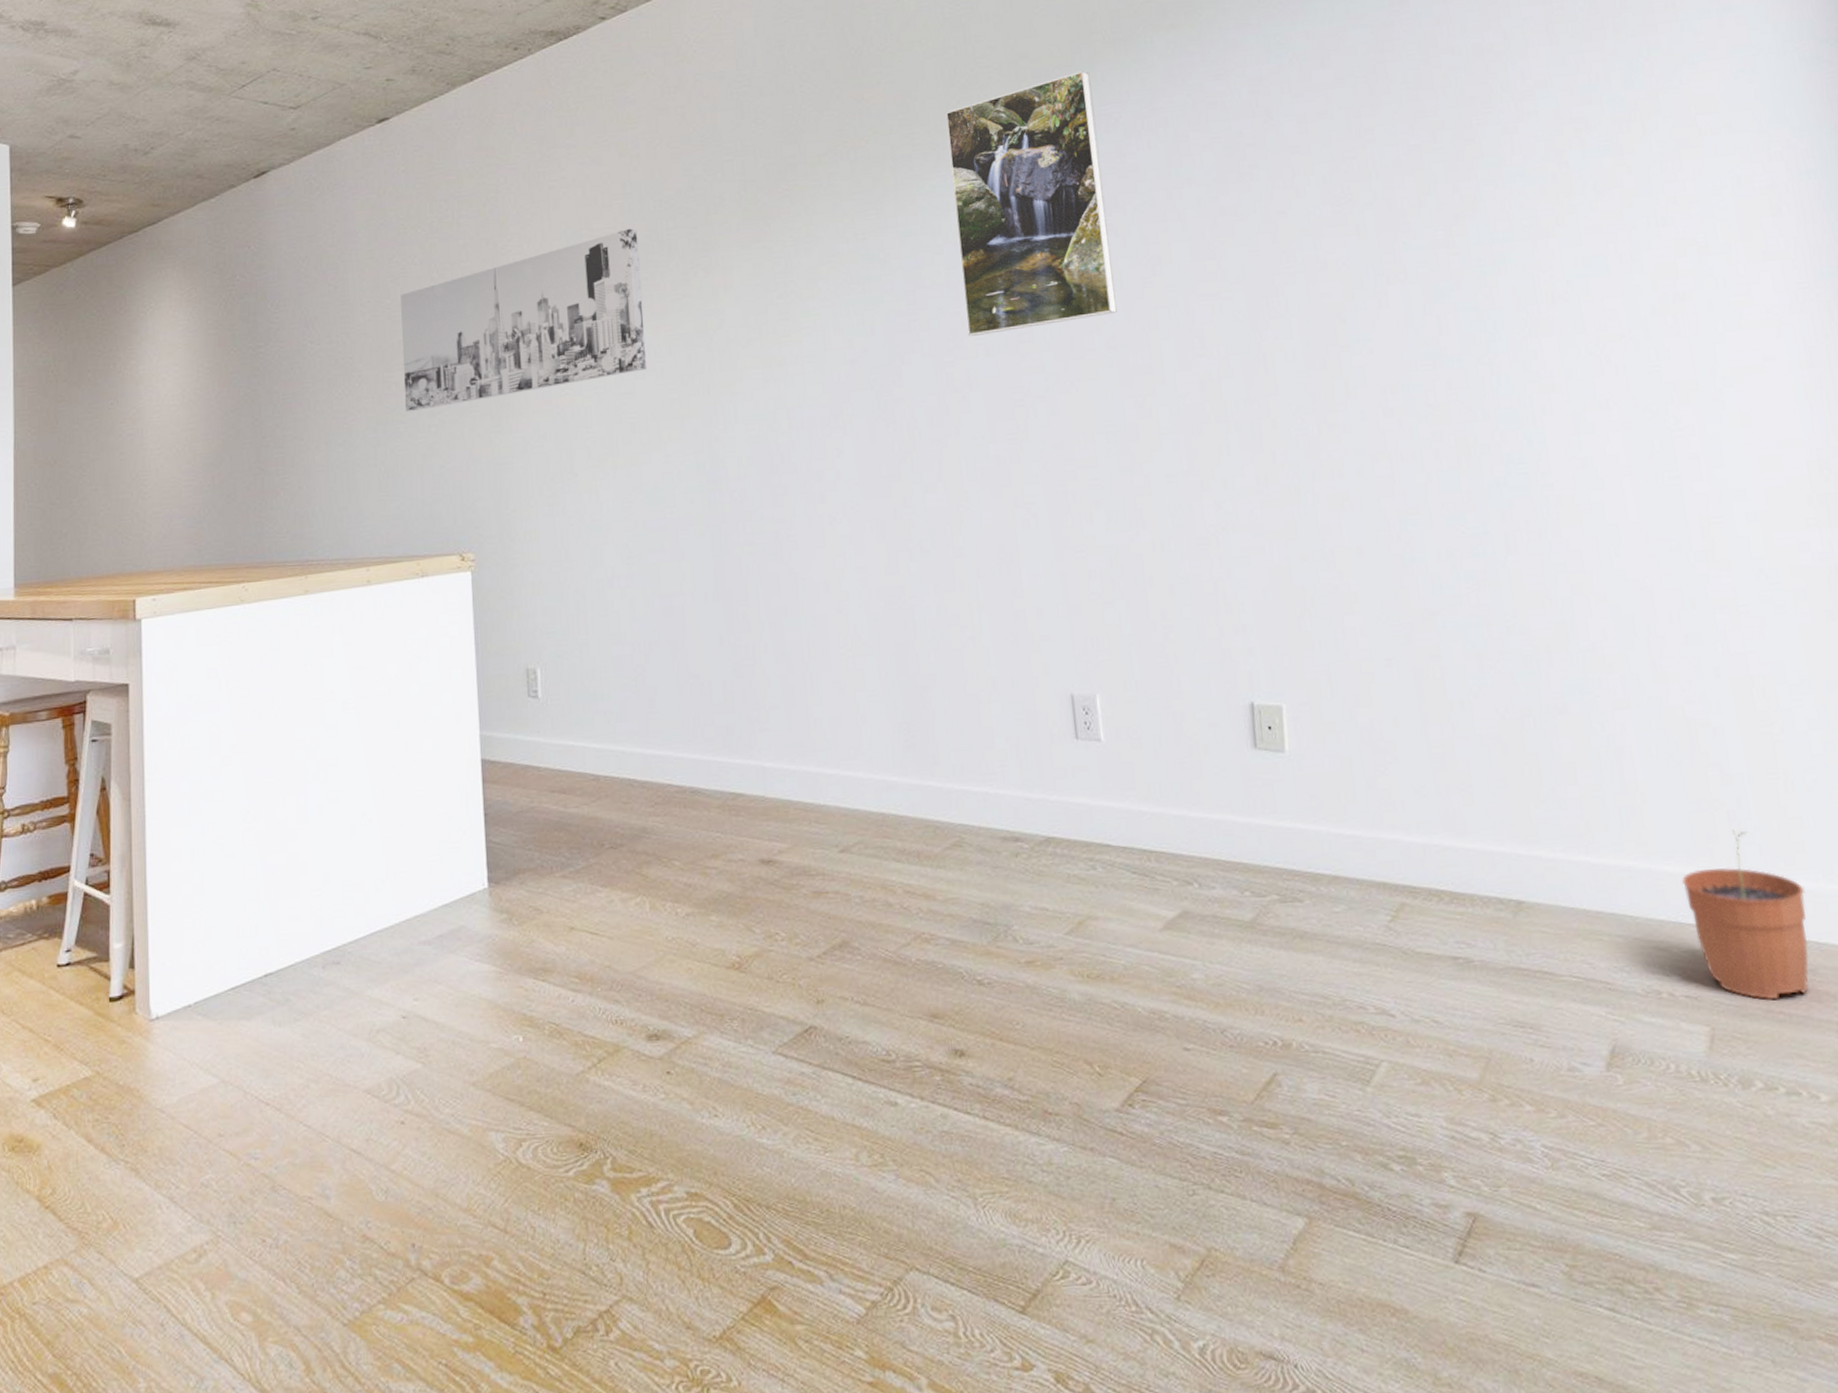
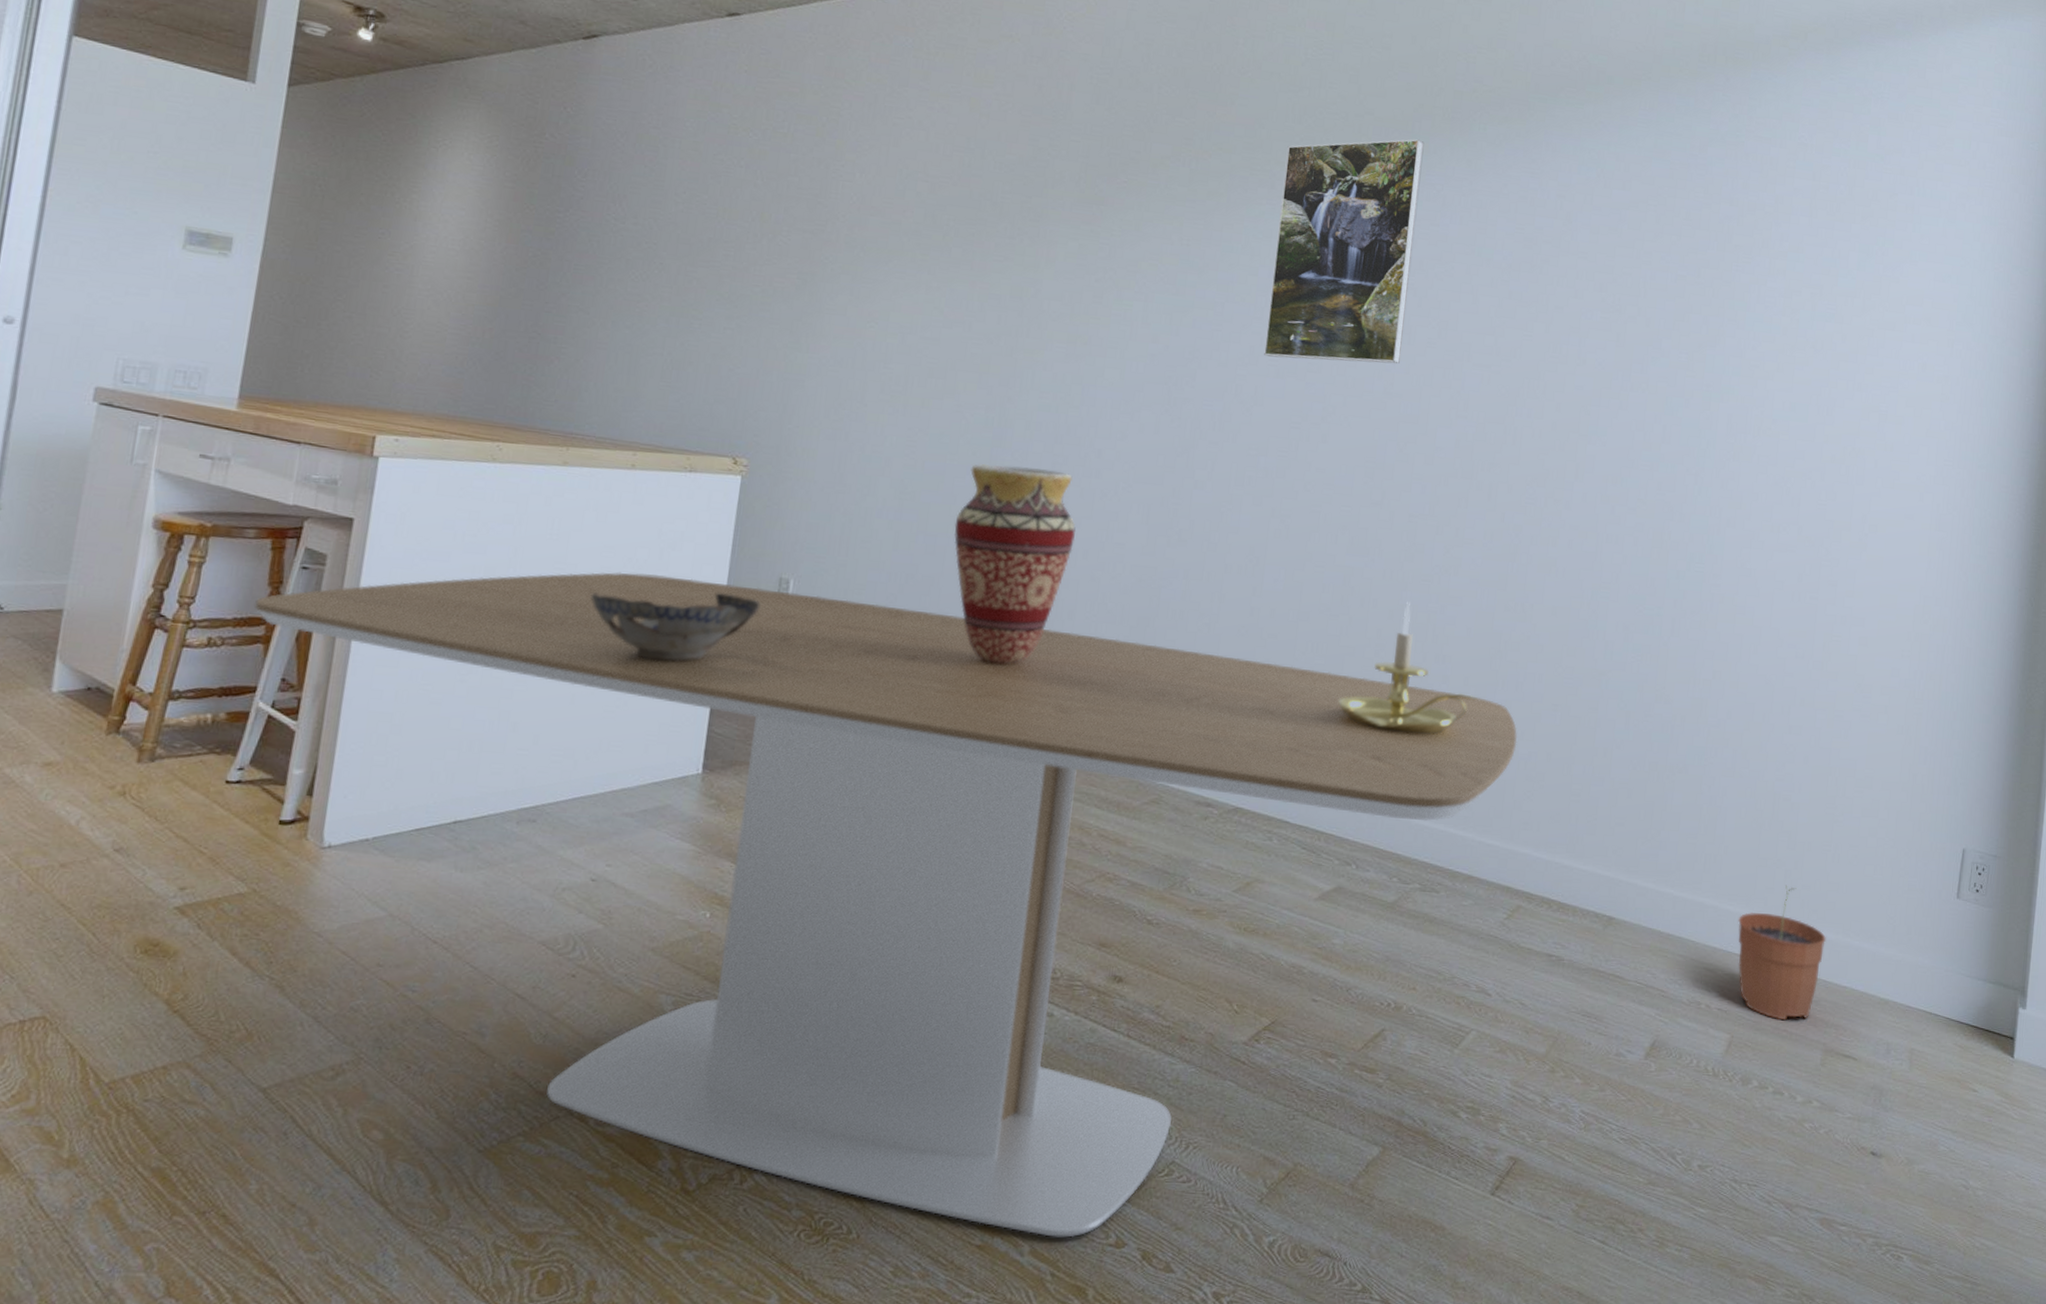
dining table: none [56,665,1354,1365] -> present [253,572,1518,1238]
decorative bowl: none [352,695,513,776] -> present [590,592,761,661]
wall art: present [400,228,647,412] -> none [703,182,973,321]
vase: none [687,502,813,722] -> present [954,463,1076,665]
candle holder: none [1135,572,1294,723] -> present [1338,601,1478,735]

